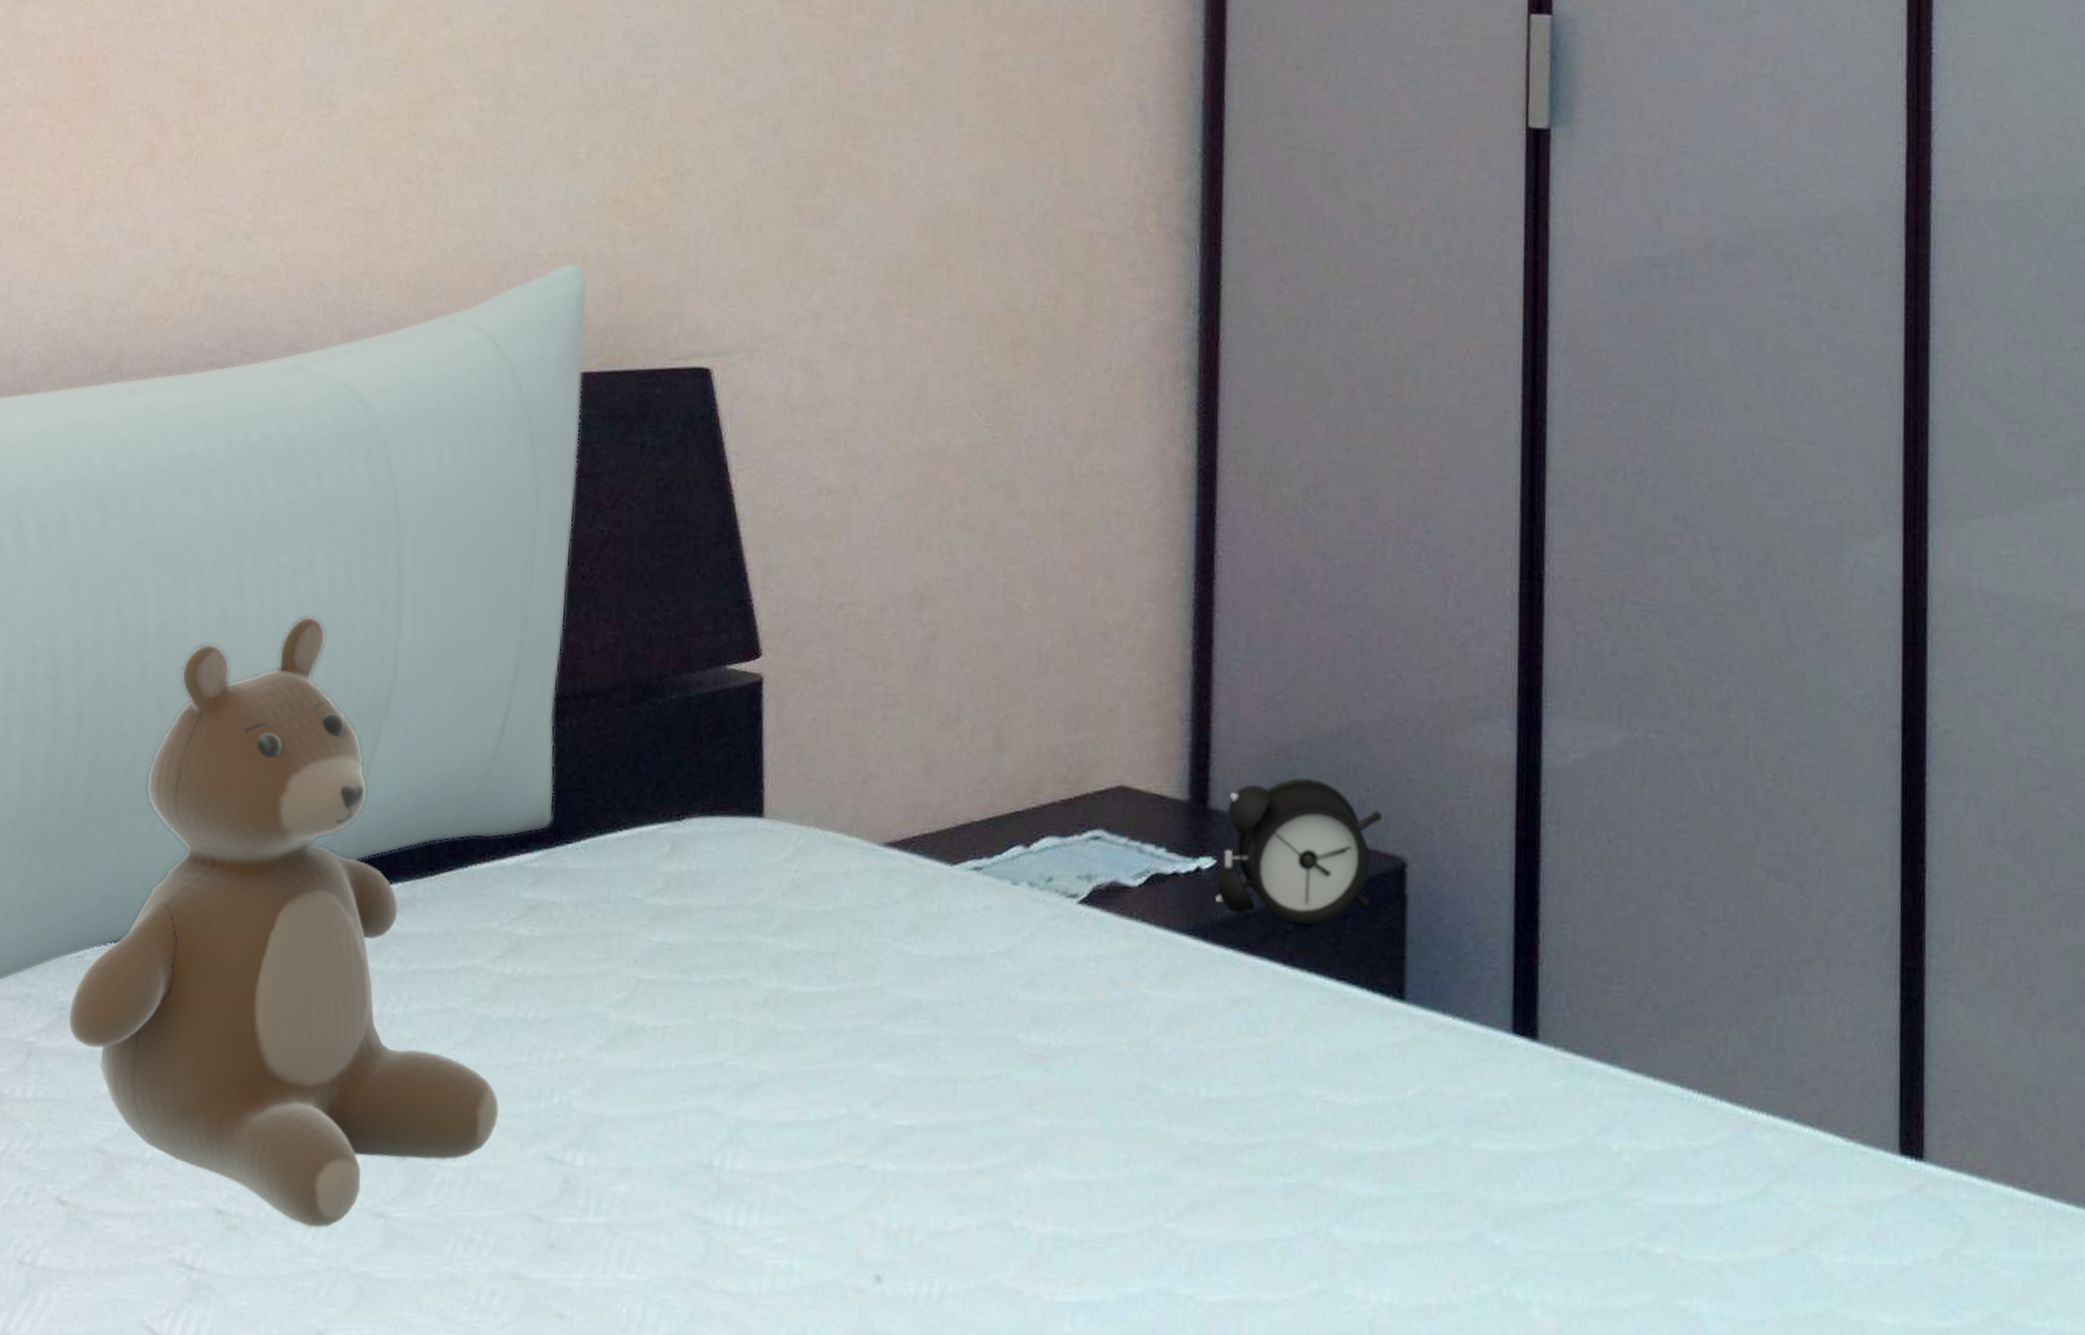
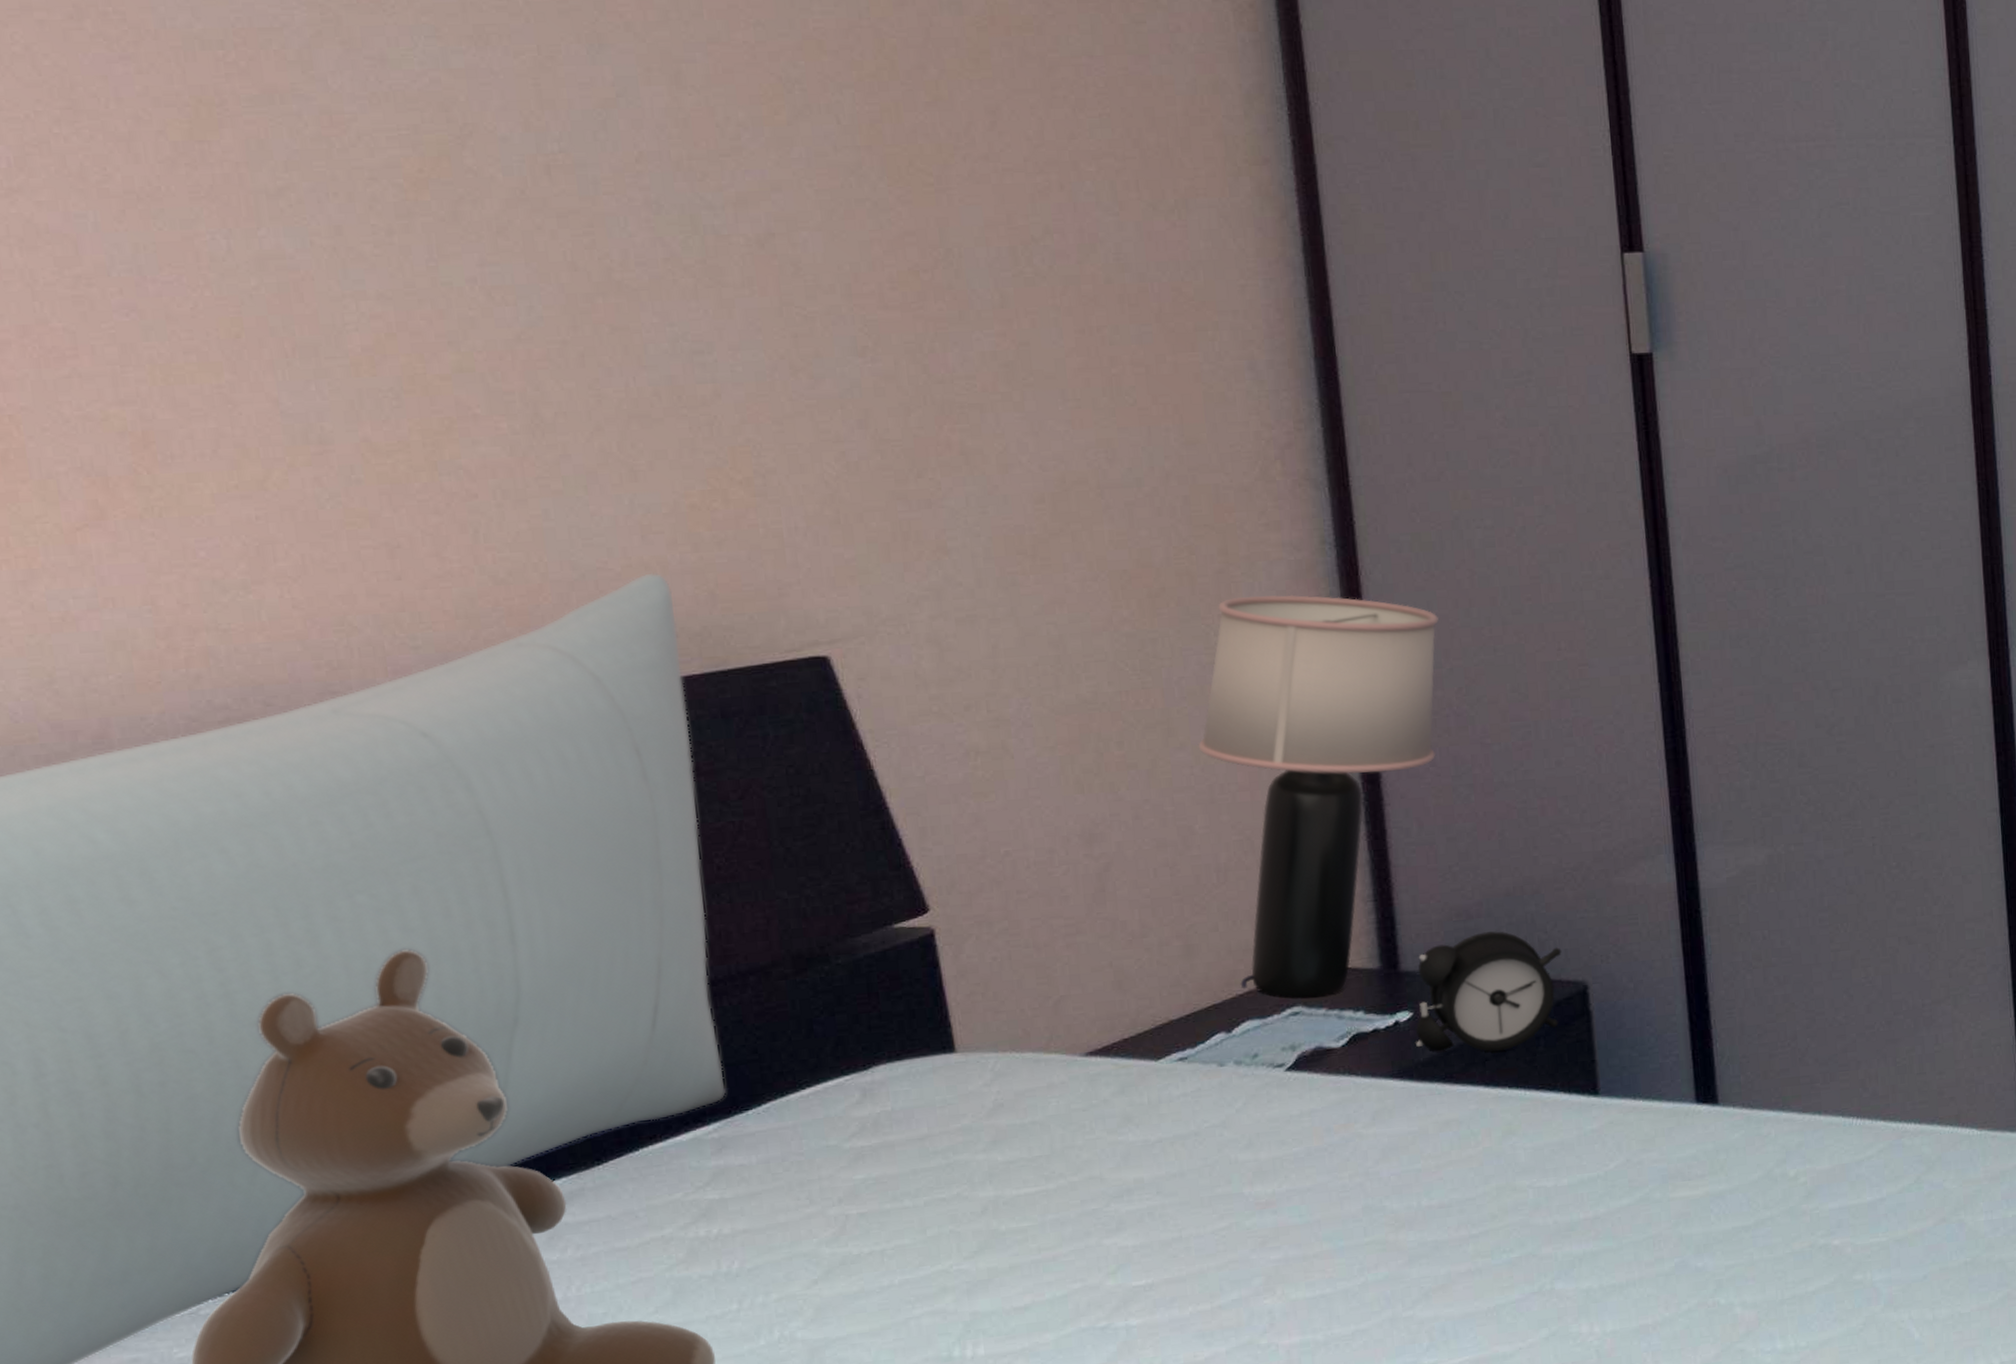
table lamp: none [1037,354,1294,822] -> present [1198,594,1439,998]

